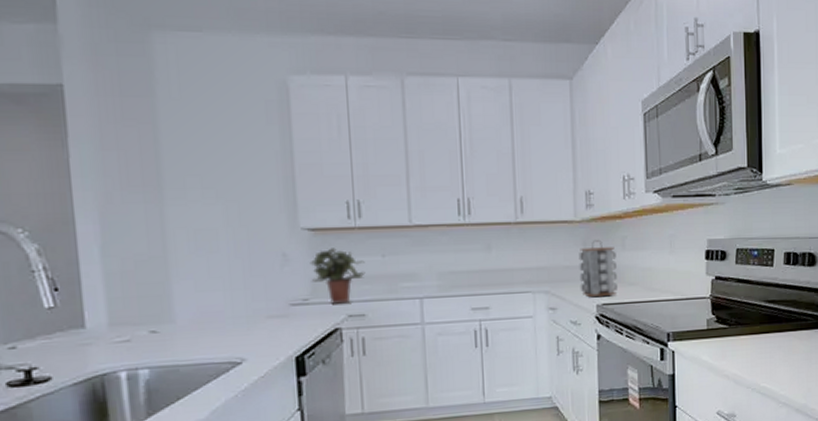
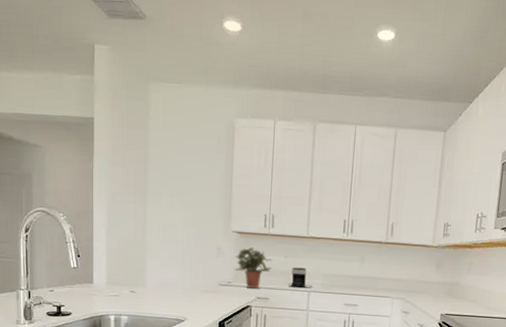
coffee maker: none [392,267,426,296] -> present [289,267,313,289]
spice rack: present [578,239,618,298] -> none [429,262,463,309]

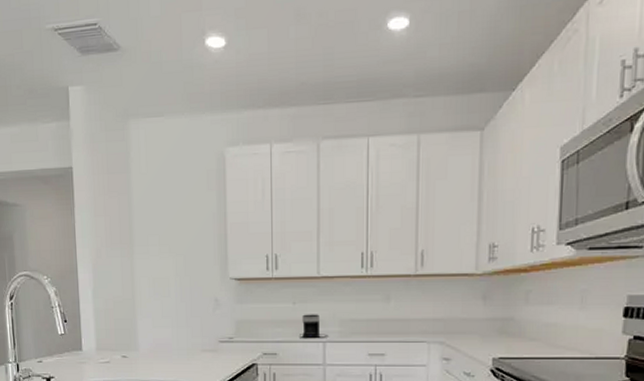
potted plant: present [235,247,273,288] -> none [235,295,279,343]

